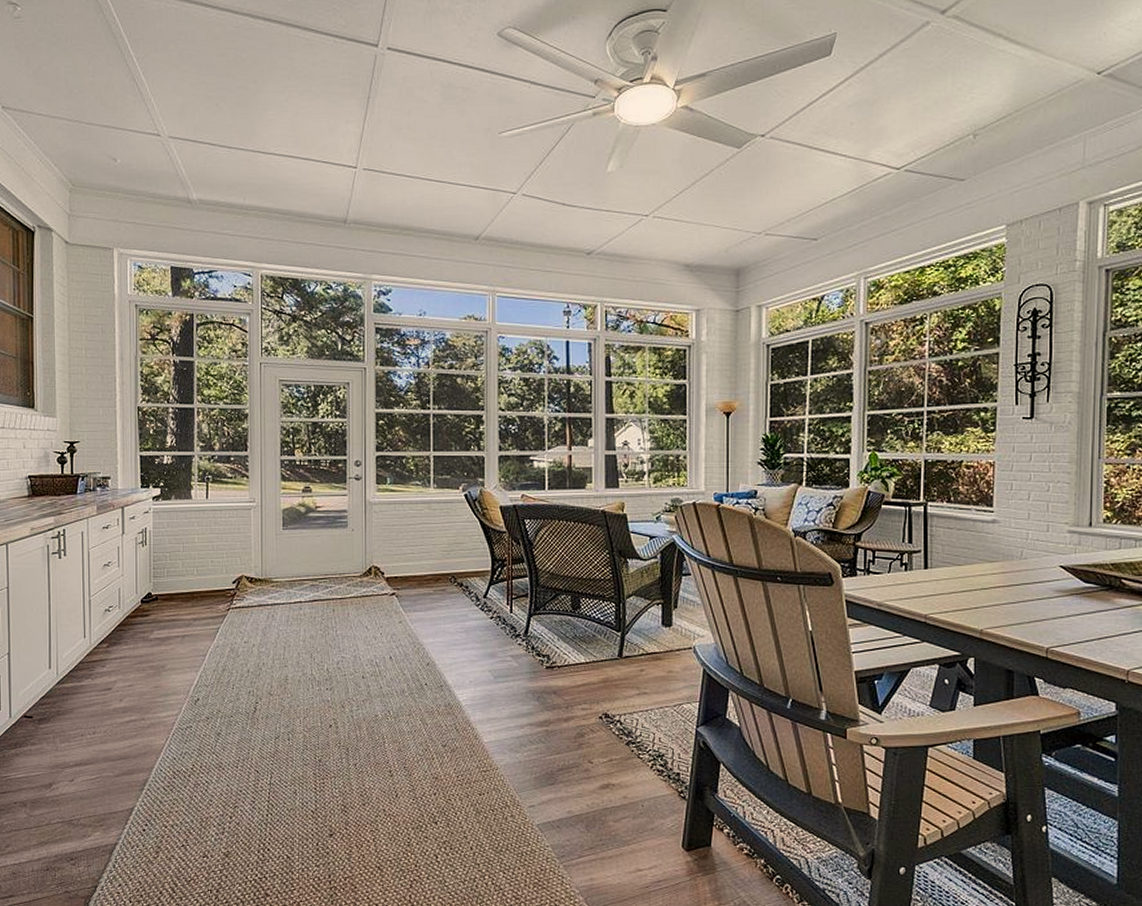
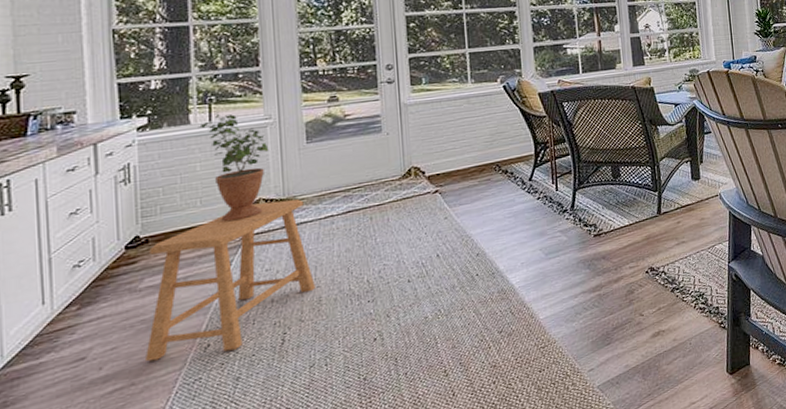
stool: none [153,580,283,708] -> present [145,199,315,362]
potted plant: none [197,490,252,593] -> present [198,112,269,222]

